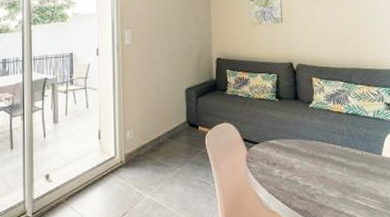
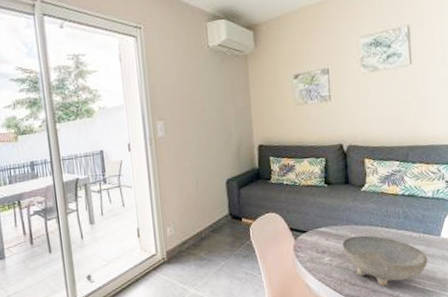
bowl: none [291,150,371,202] -> present [342,235,428,287]

